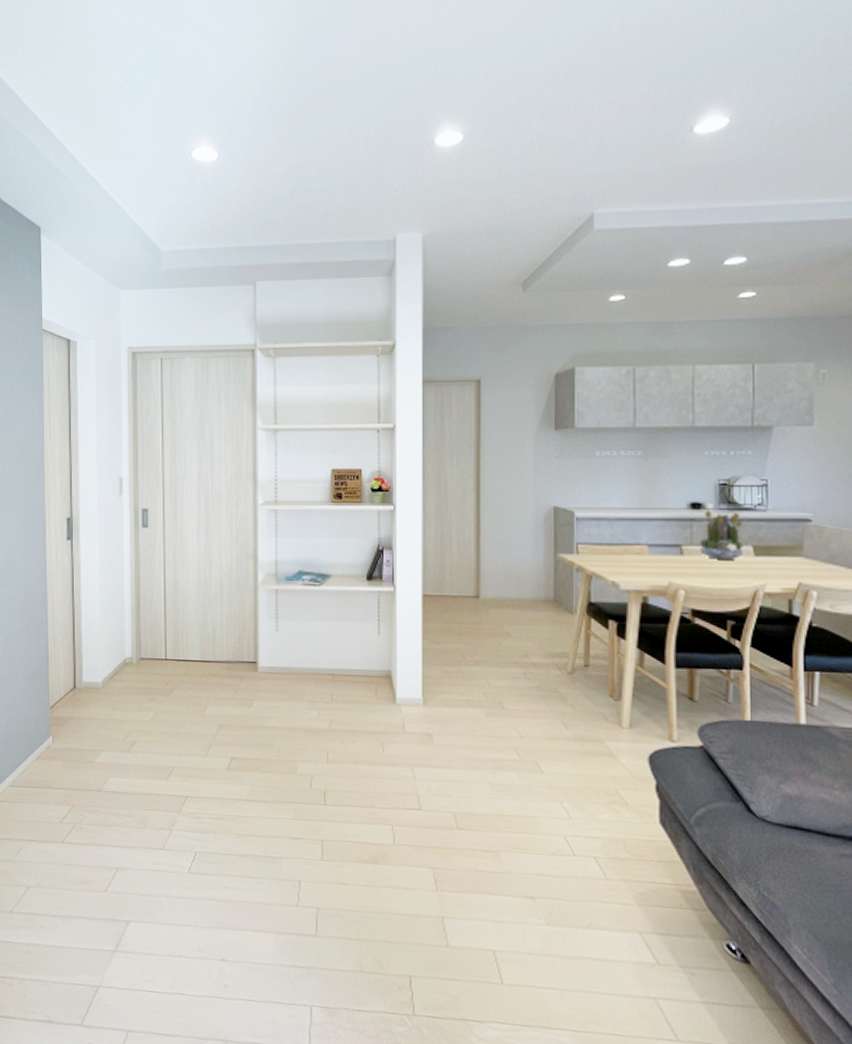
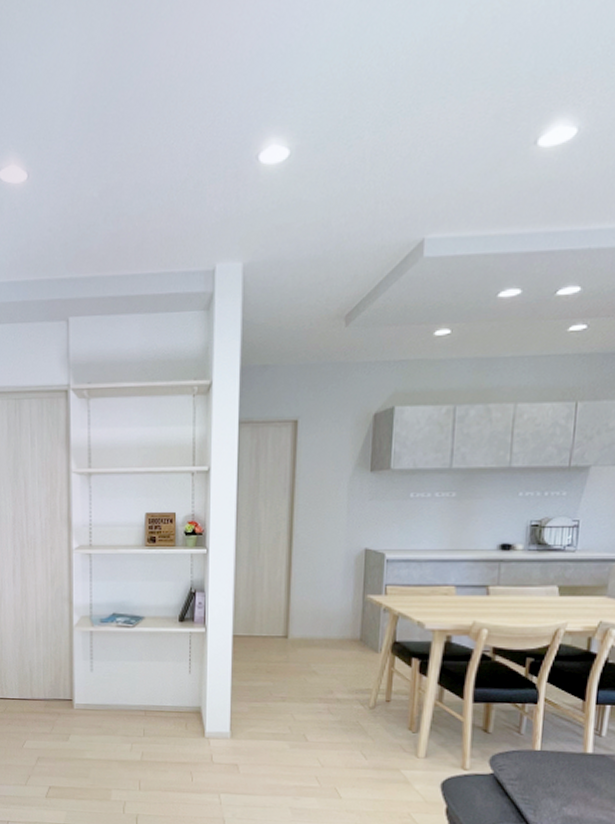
flower arrangement: present [699,510,748,560] -> none [505,551,556,599]

